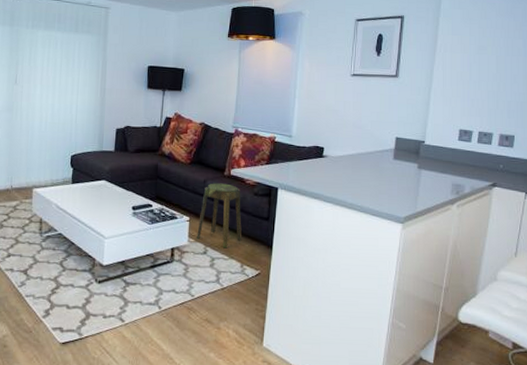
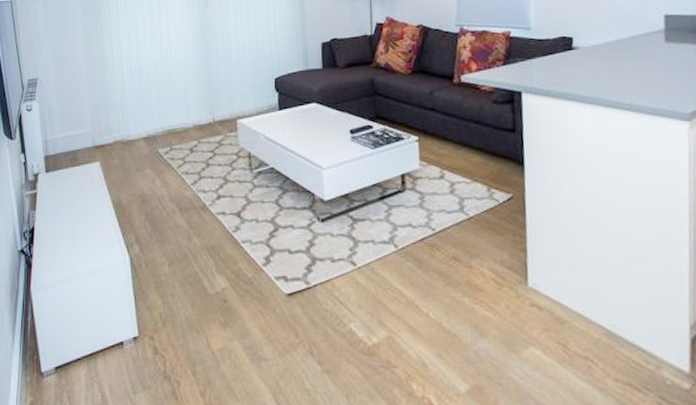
stool: present [197,183,242,249] -> none [429,92,484,170]

